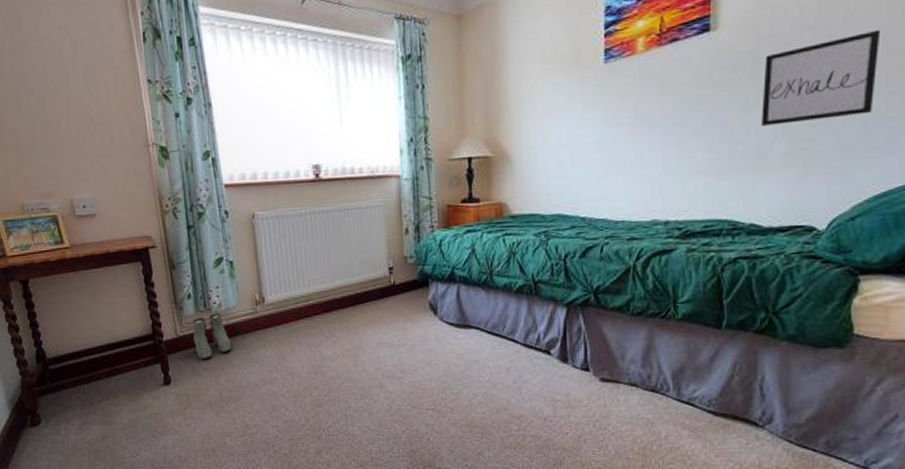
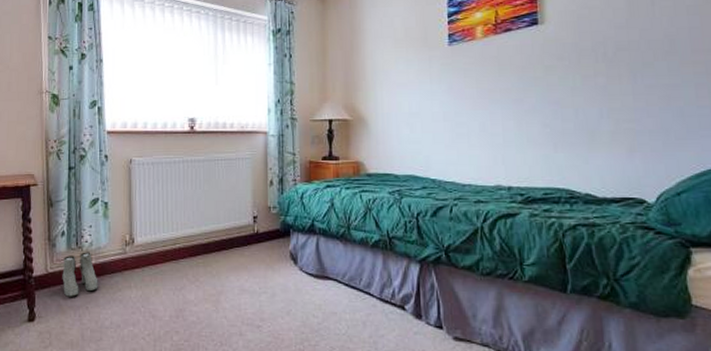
wall art: present [761,29,881,126] -> none [587,31,685,107]

